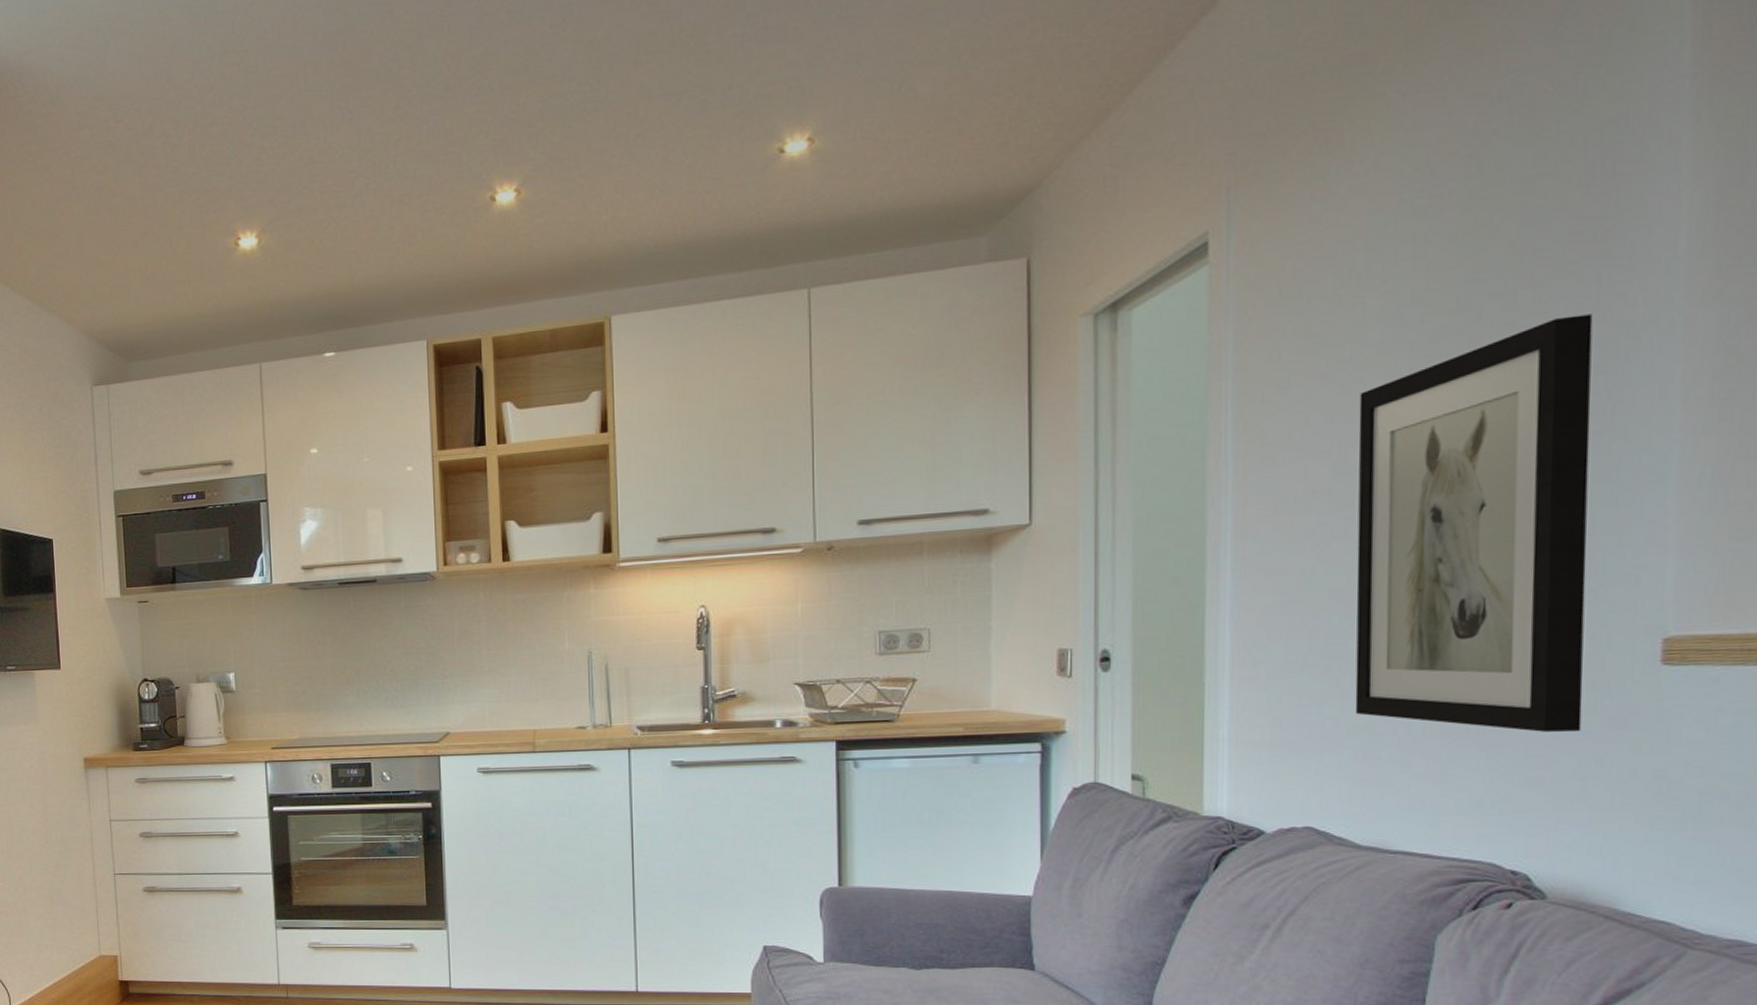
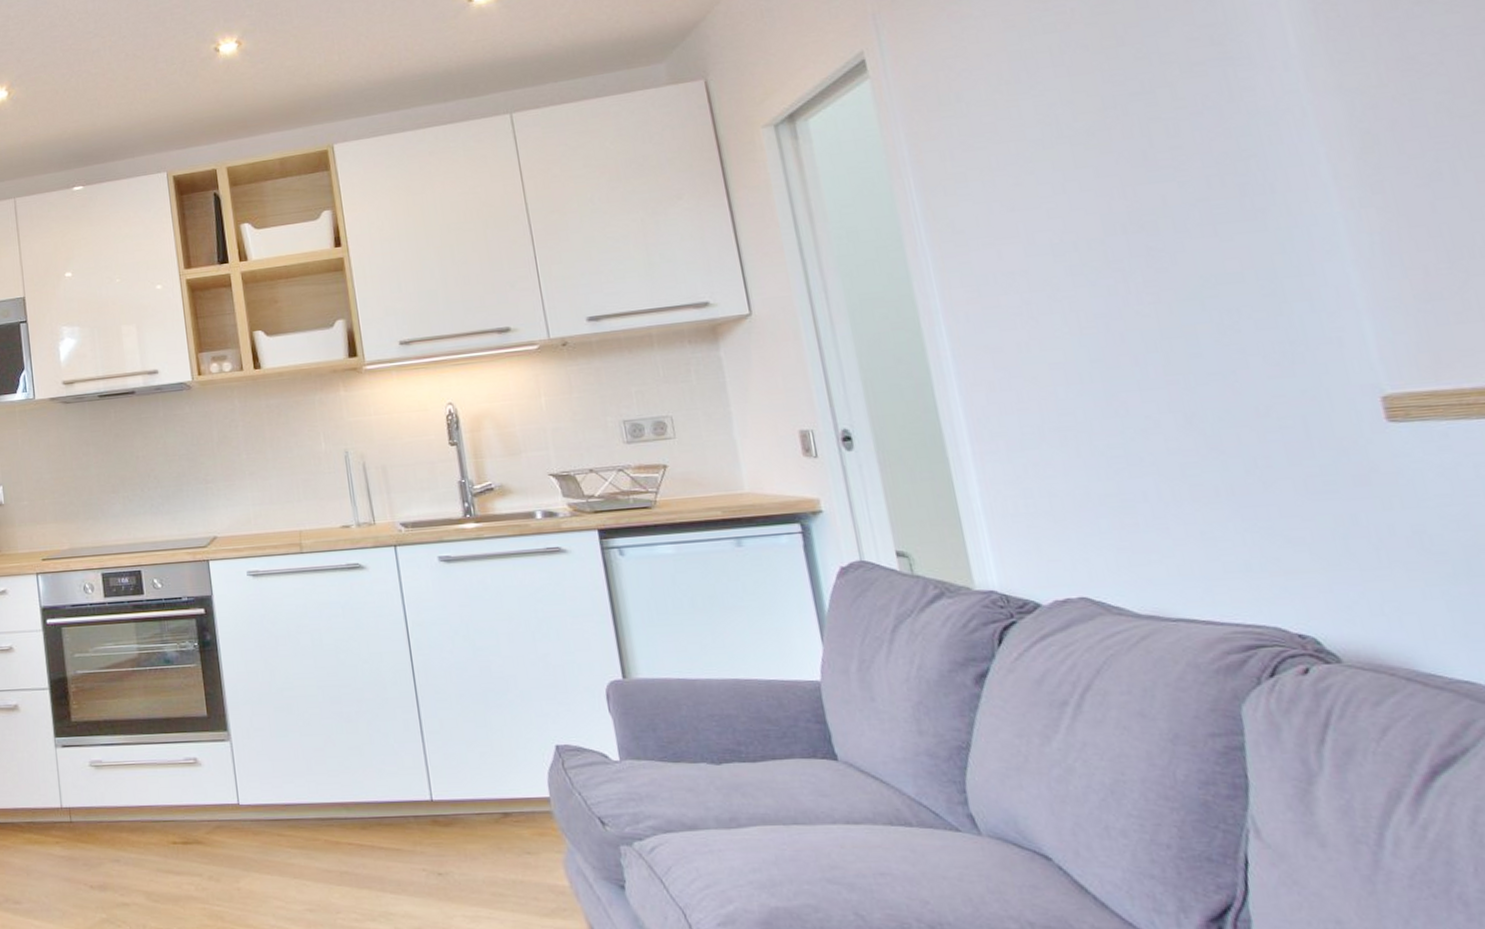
wall art: present [1355,314,1593,733] -> none [1033,106,1328,493]

